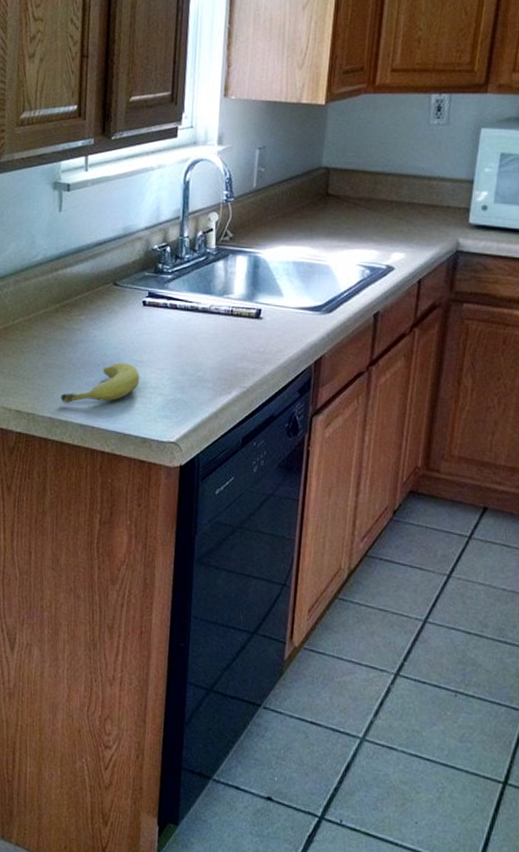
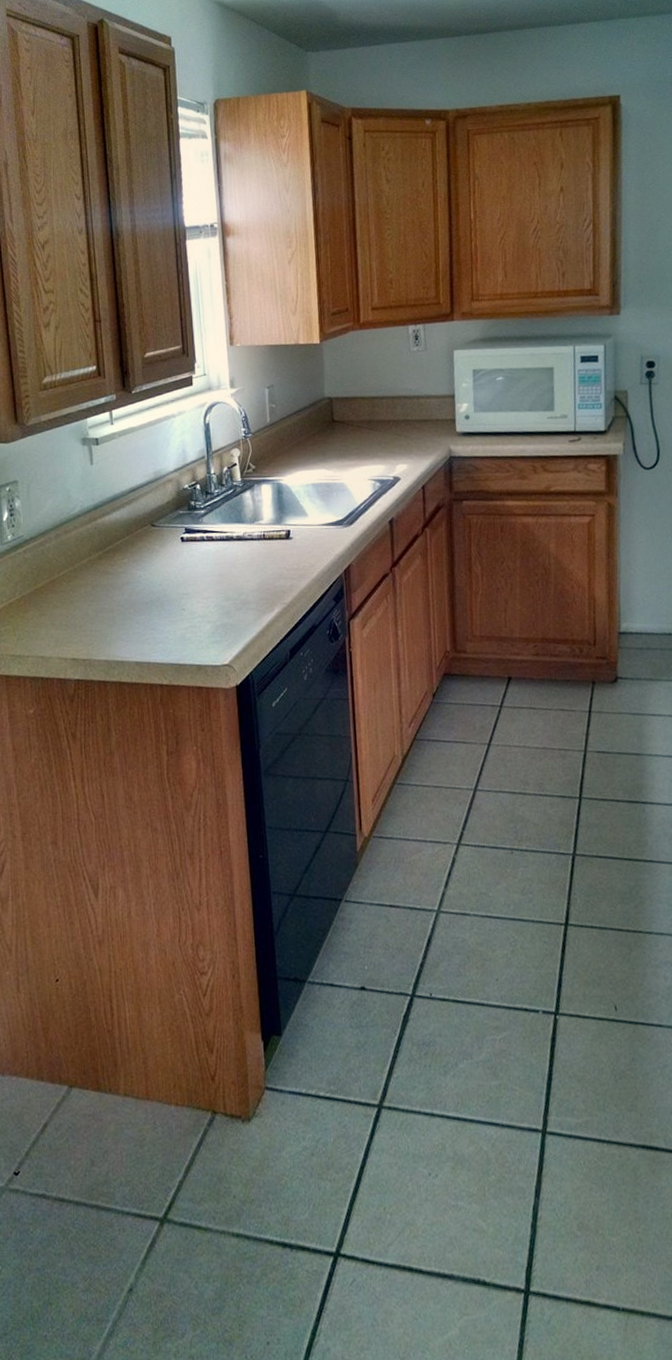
fruit: present [60,362,140,404] -> none [114,597,188,645]

